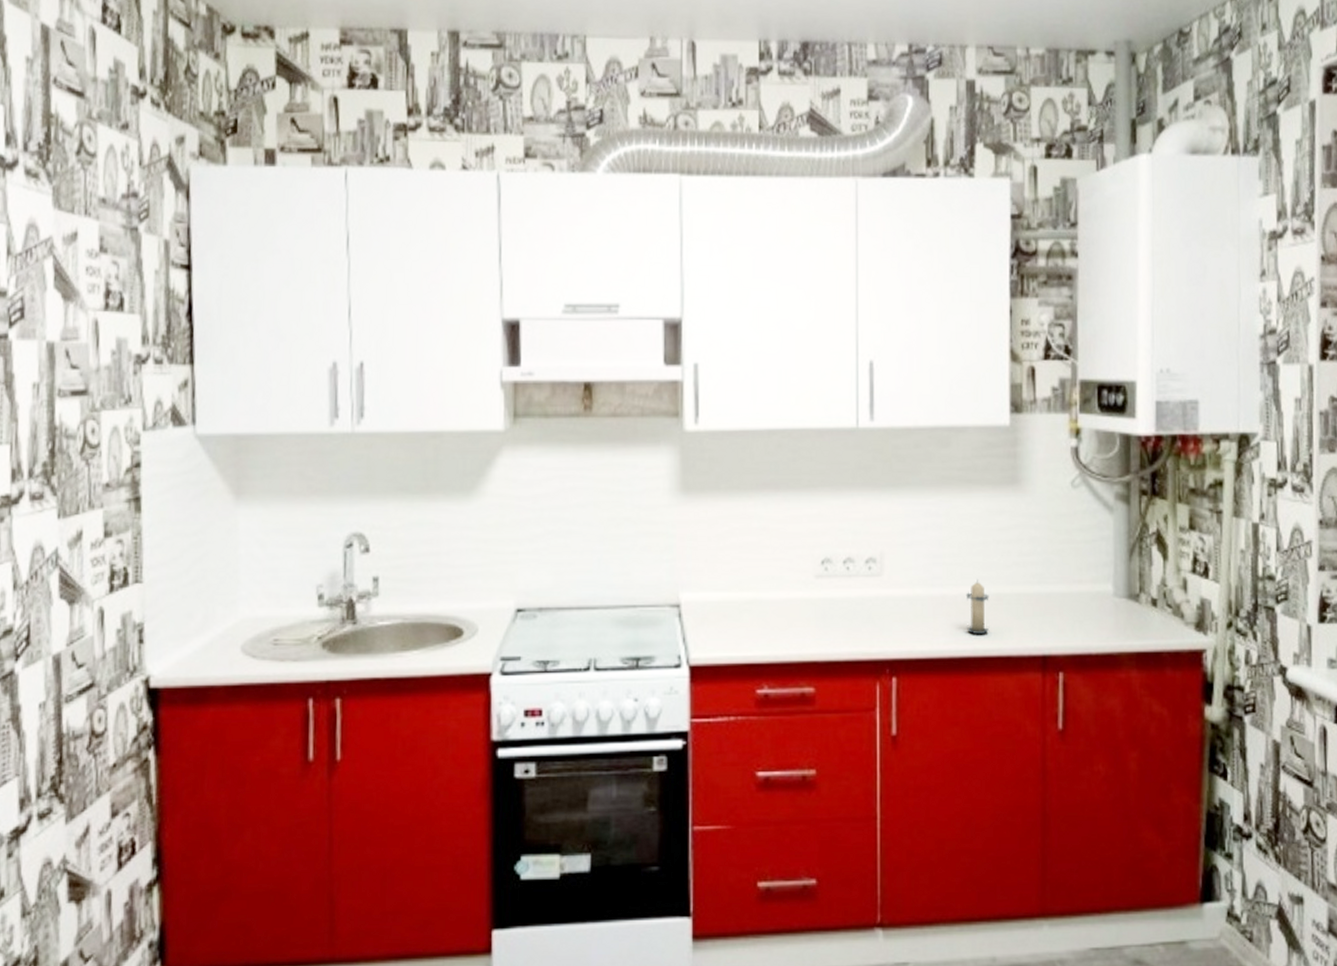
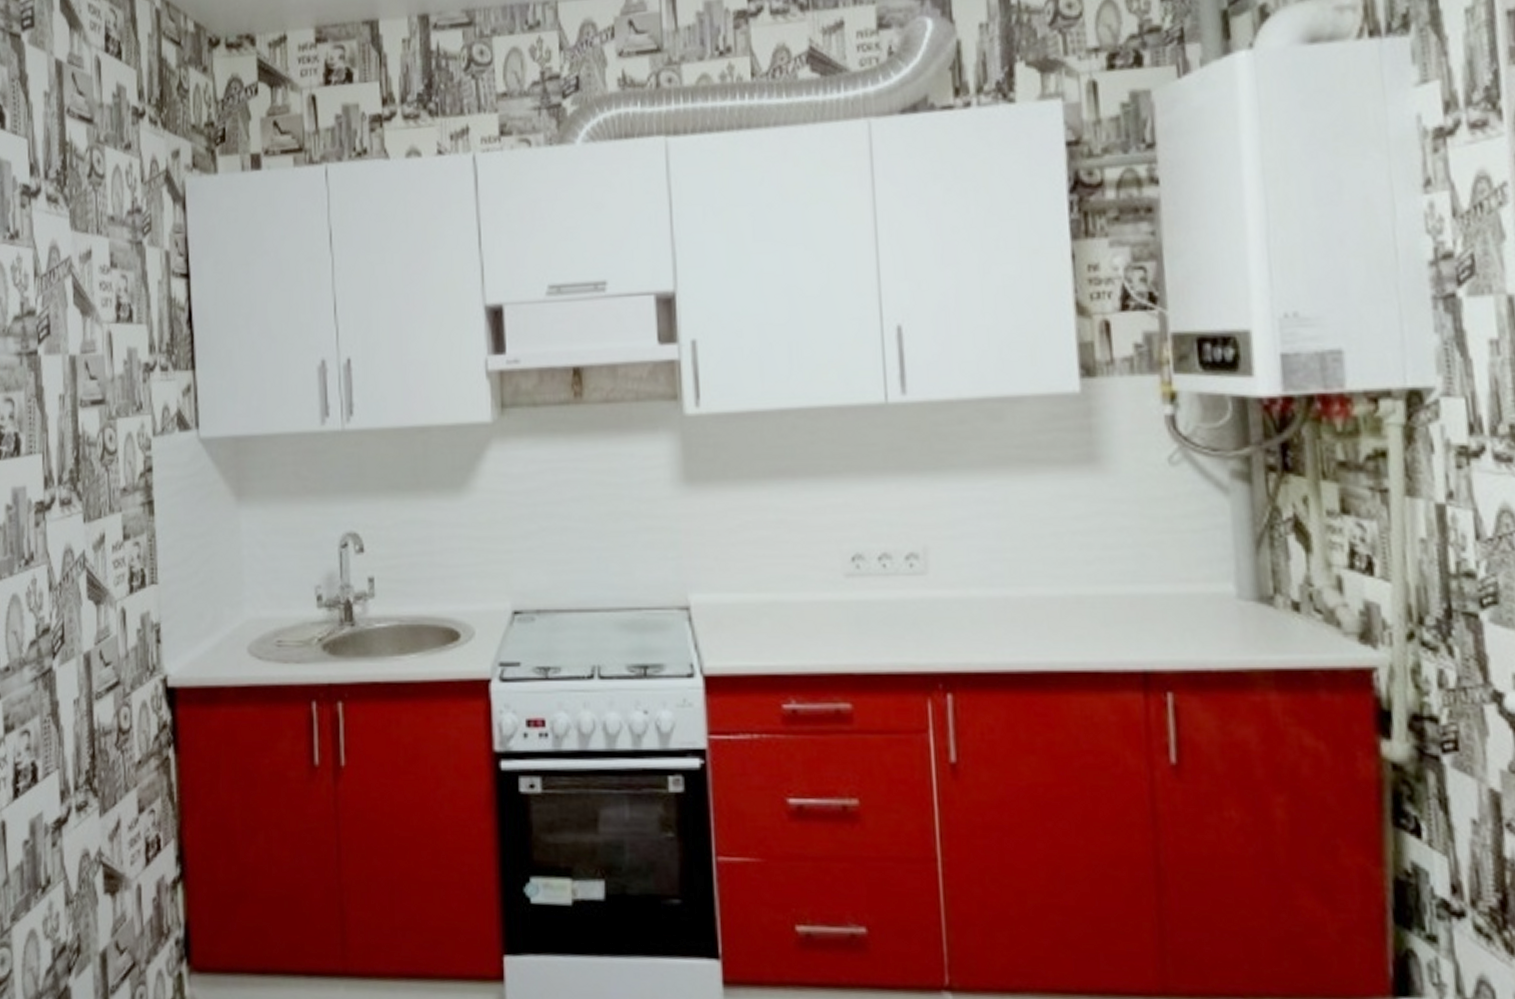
candle: present [965,579,989,634] -> none [1035,578,1068,644]

